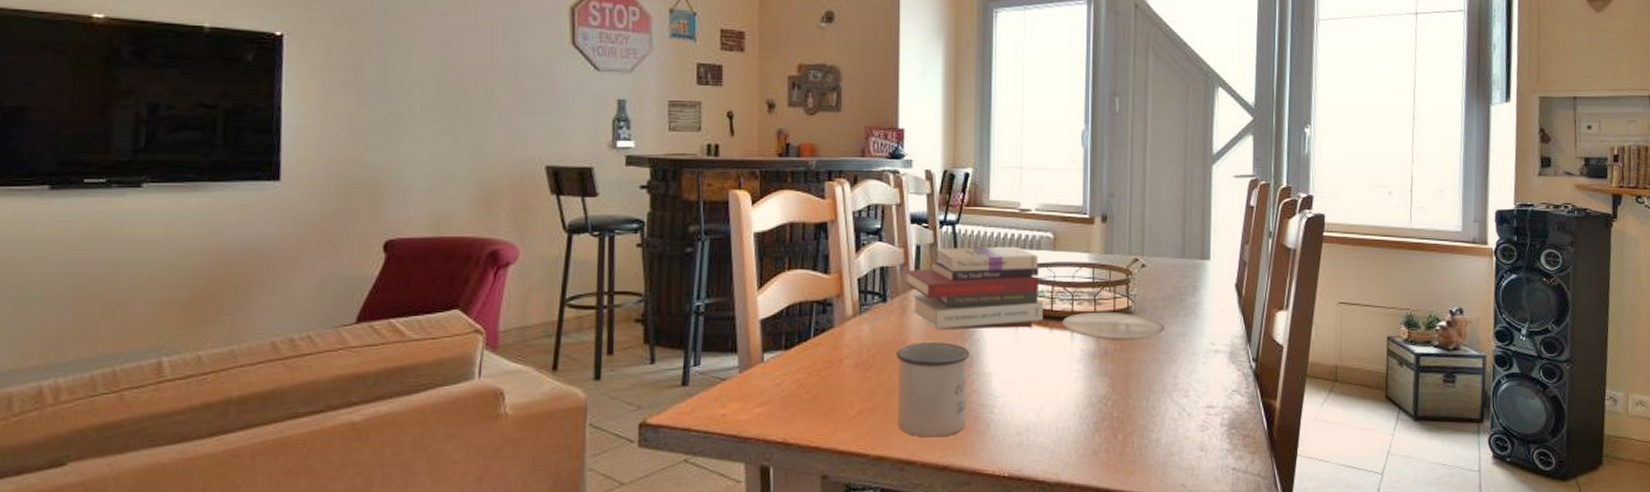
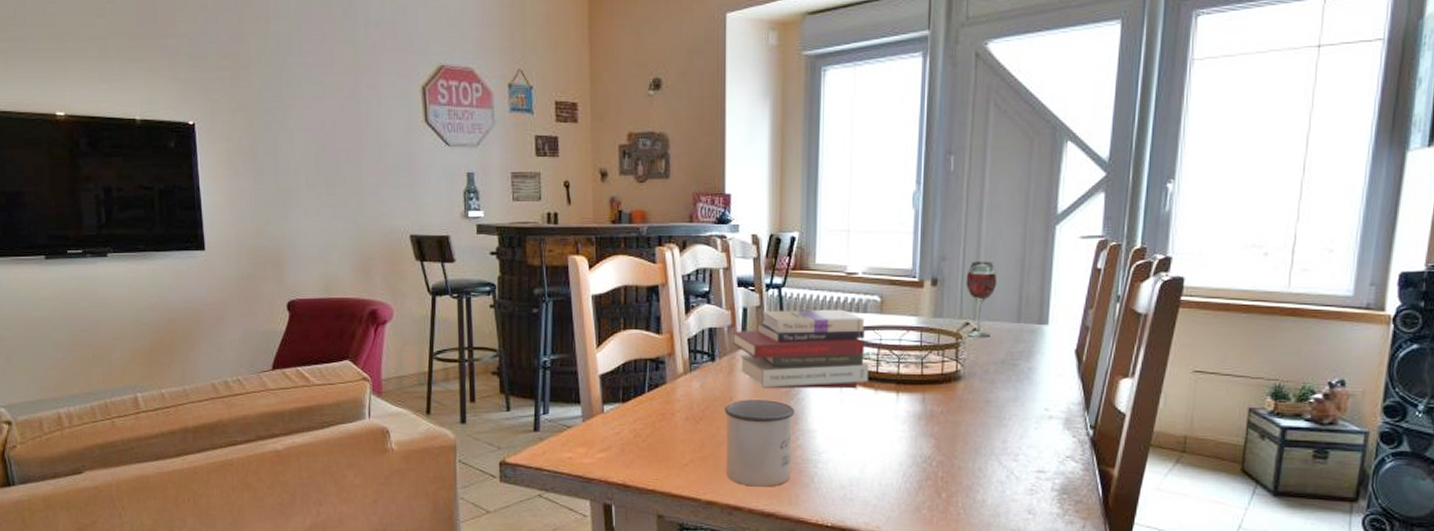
plate: present [1062,311,1166,340] -> none [888,374,996,403]
wineglass: none [1133,199,1162,273] -> present [966,261,997,337]

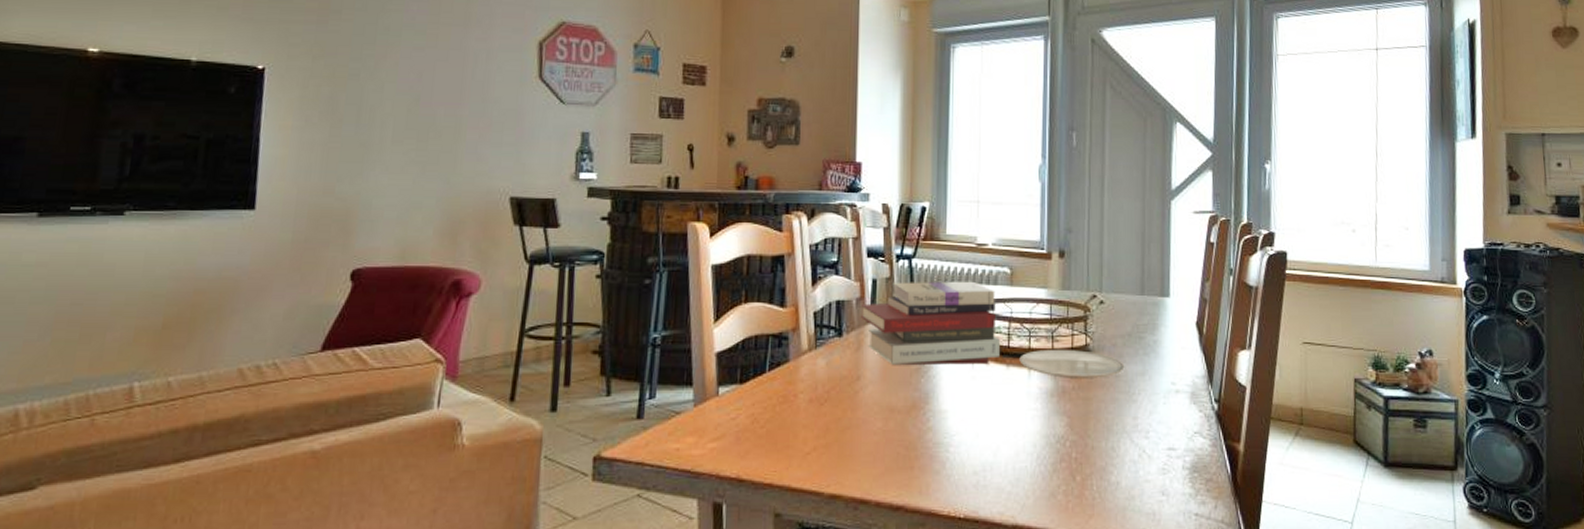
mug: present [724,399,795,487] -> none [851,378,926,476]
plate: none [888,374,996,403] -> present [1019,349,1125,378]
wineglass: present [966,261,997,337] -> none [1091,234,1120,310]

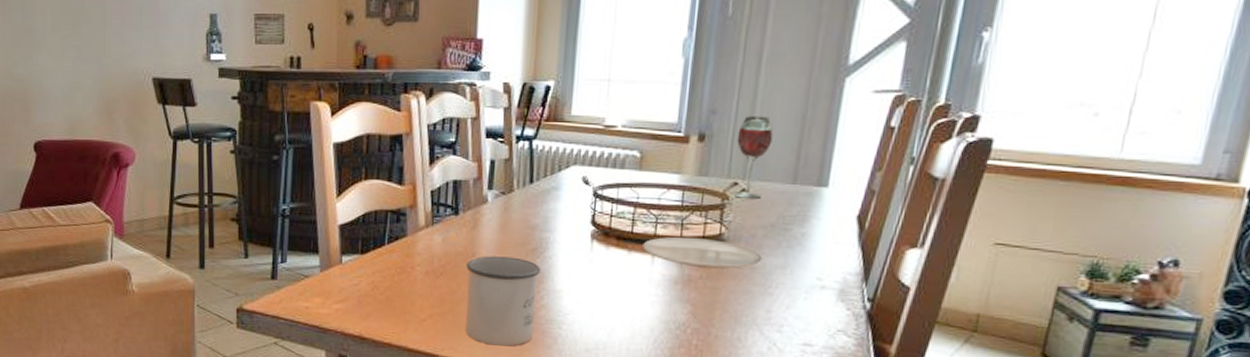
mug: none [851,378,926,476] -> present [465,256,541,347]
books: present [860,281,1001,365] -> none [477,163,624,248]
wineglass: none [1091,234,1120,310] -> present [733,116,773,199]

